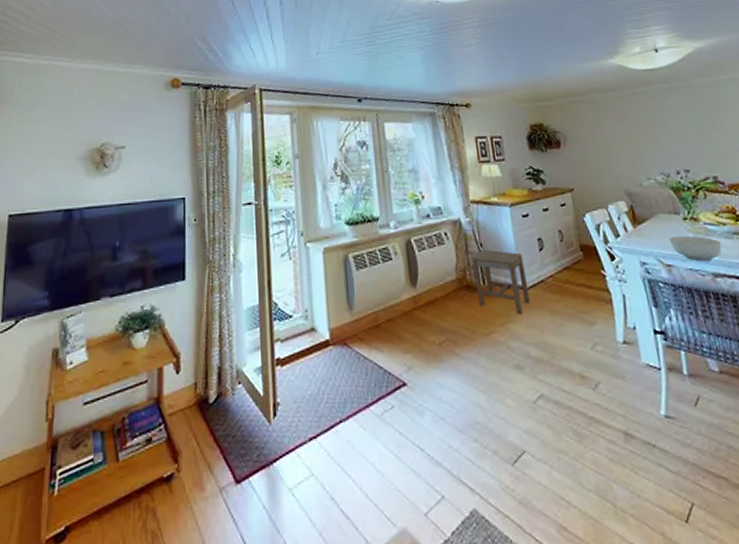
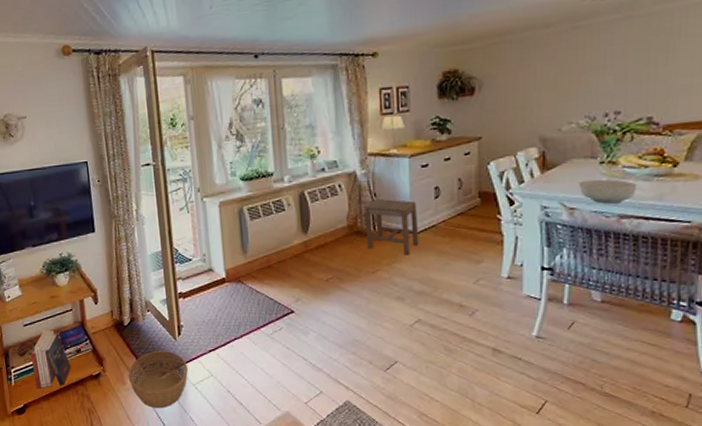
books: none [85,409,136,501] -> present [30,330,71,389]
basket: none [208,439,285,529] -> present [128,351,189,409]

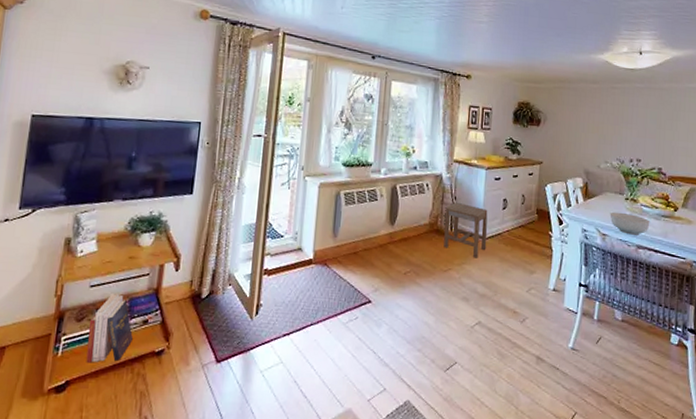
basket: present [128,351,189,409] -> none [193,330,259,397]

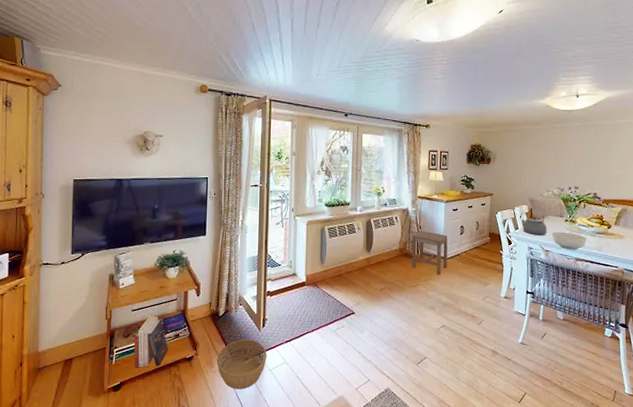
basket: none [193,330,259,397] -> present [216,339,268,390]
tea kettle: none [574,186,604,216] -> present [521,212,547,235]

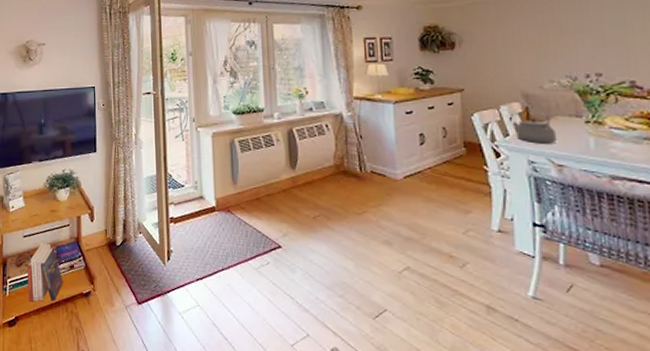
basket: present [216,339,268,390] -> none [116,274,176,335]
stool: present [411,230,448,275] -> none [350,141,406,199]
bowl: present [552,232,587,250] -> none [565,138,627,164]

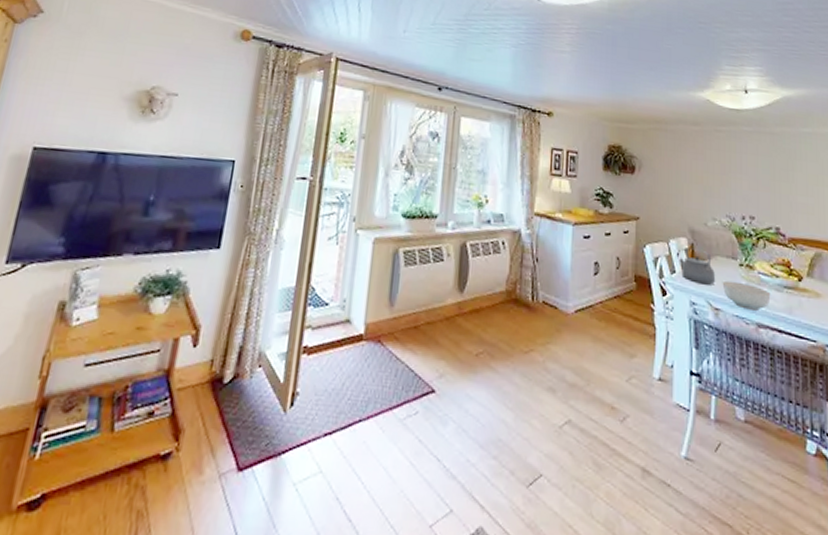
books: present [26,243,63,302] -> none [70,375,133,470]
bowl: none [565,138,627,164] -> present [722,280,771,311]

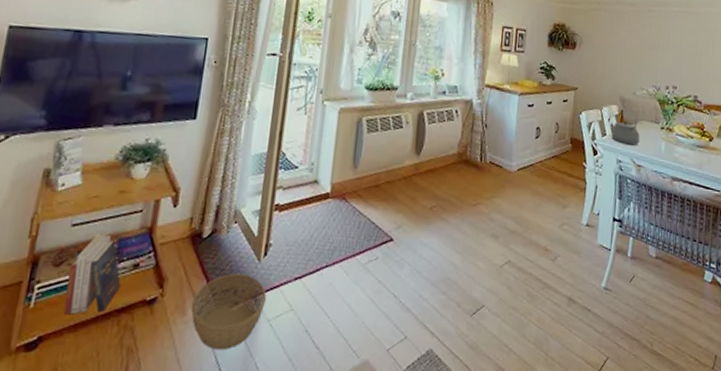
books: none [70,375,133,470] -> present [63,234,121,315]
basket: none [208,426,293,519] -> present [190,274,267,350]
bowl: present [722,280,771,311] -> none [645,141,685,167]

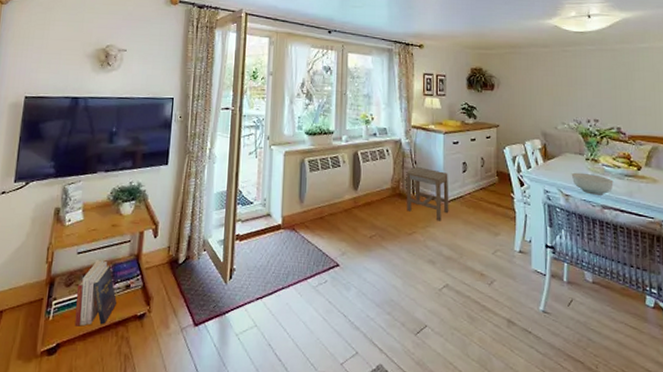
basket: present [190,274,267,350] -> none [172,294,234,360]
stool: none [472,130,520,192] -> present [406,166,449,221]
tea kettle: present [609,114,640,146] -> none [534,147,565,177]
bowl: none [645,141,685,167] -> present [571,172,614,195]

